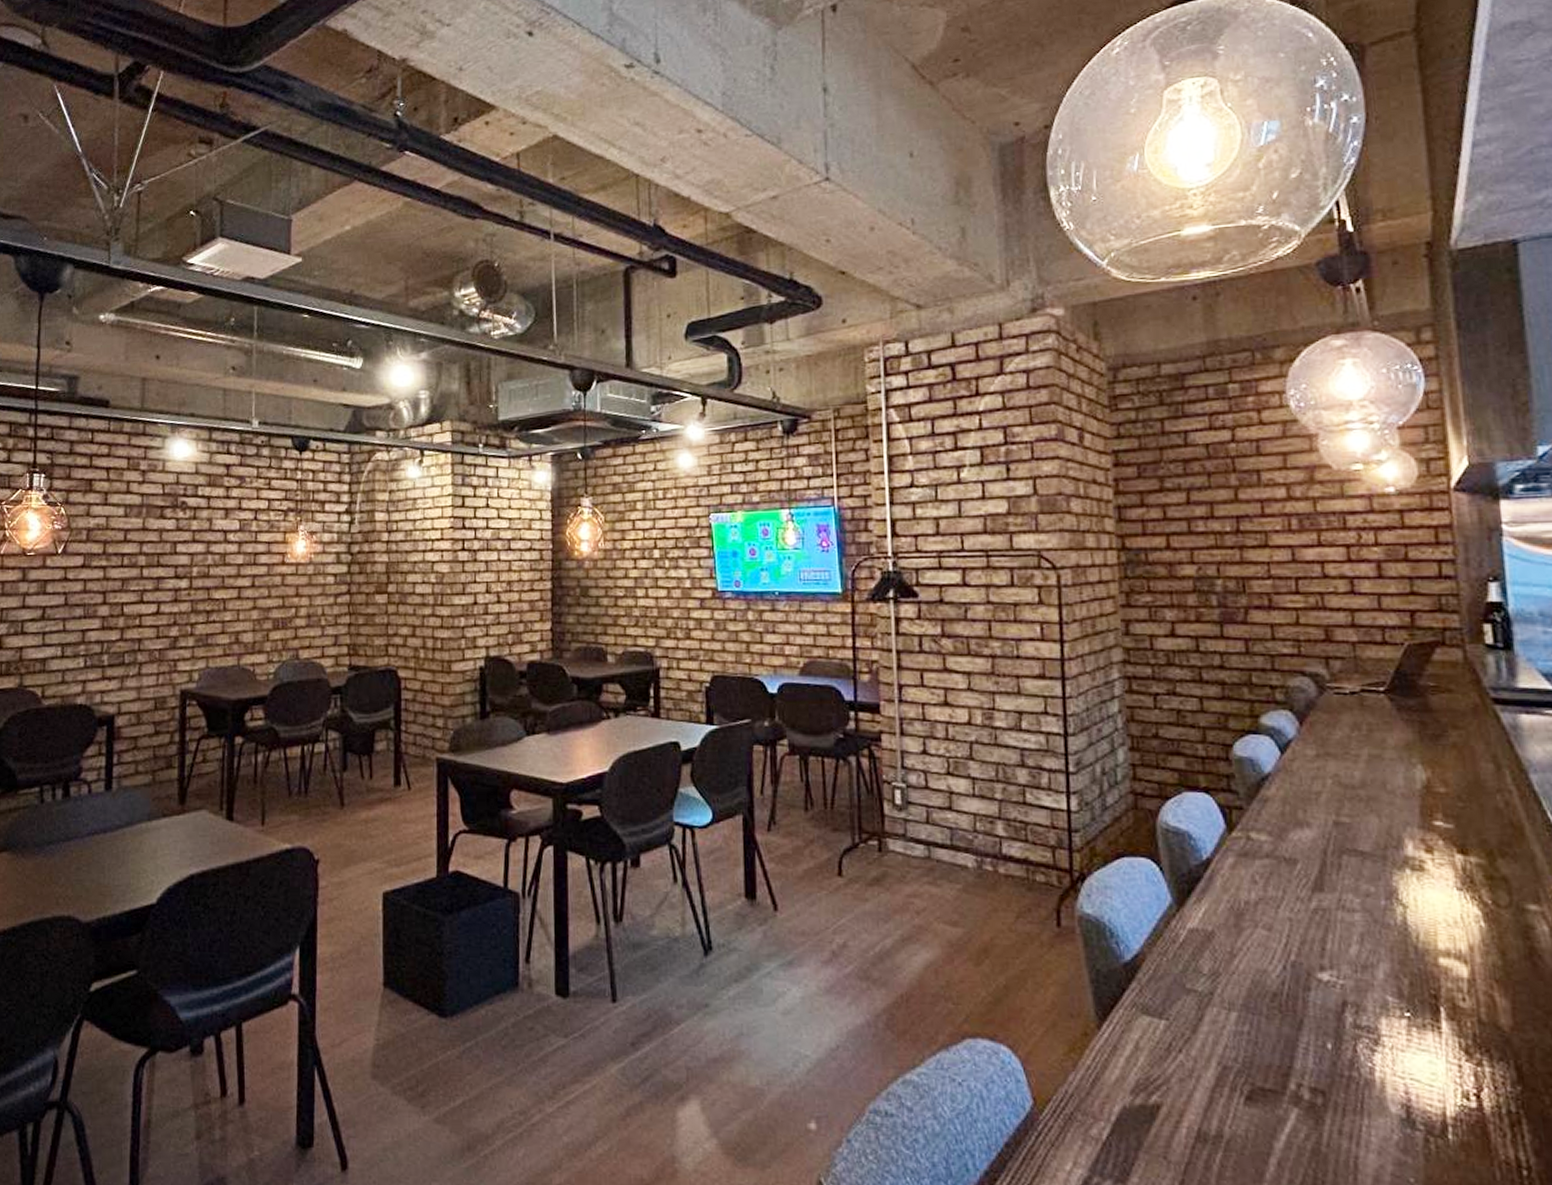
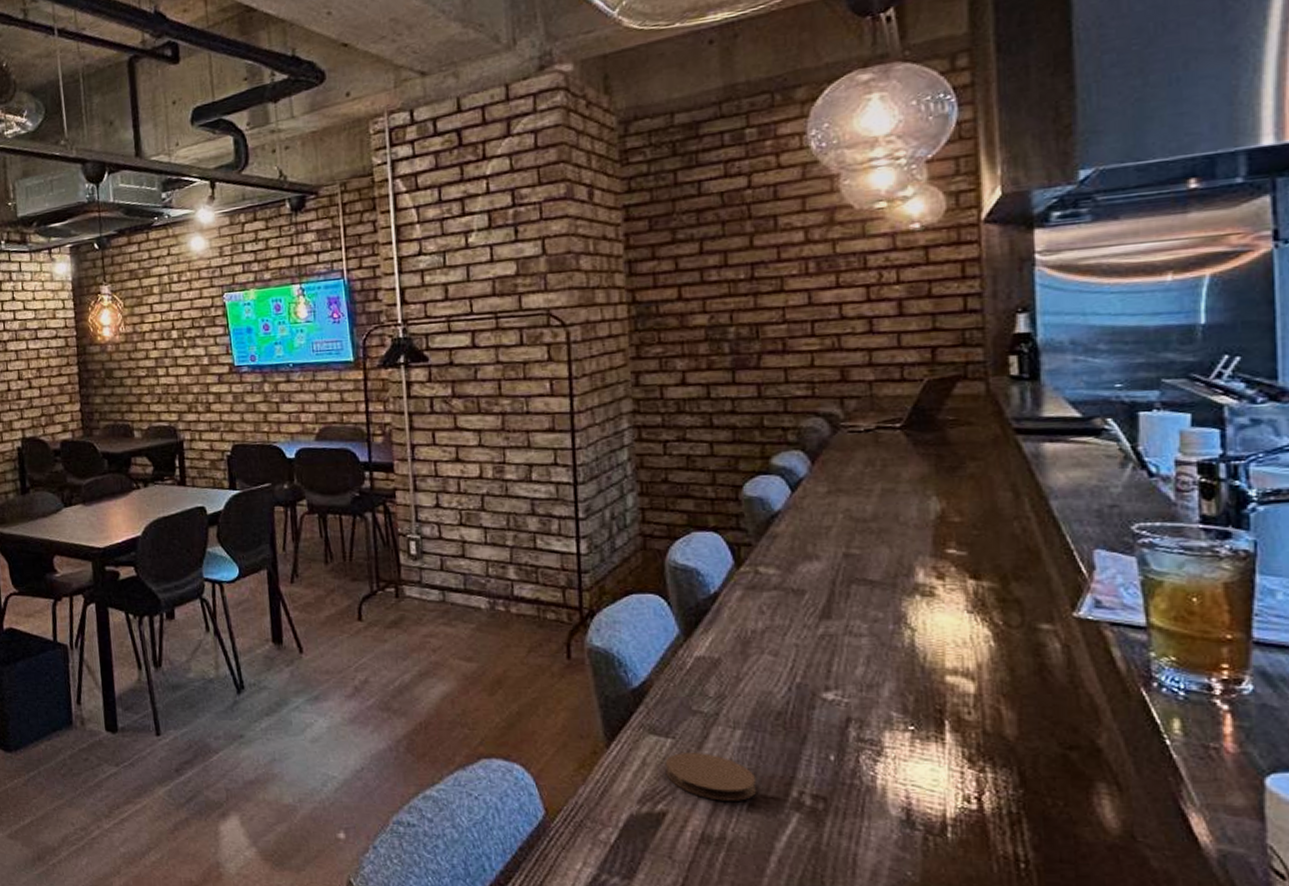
coaster: none [1159,1036,1254,1093] -> present [665,753,757,801]

